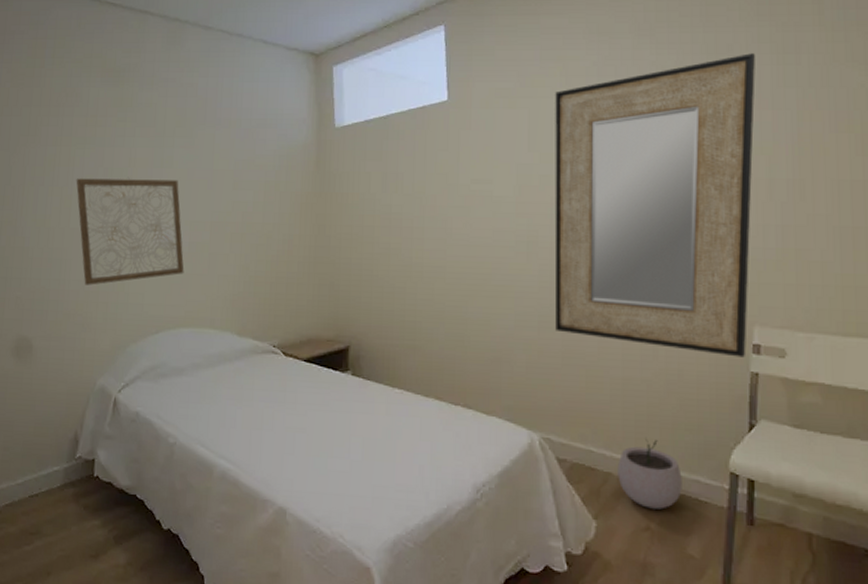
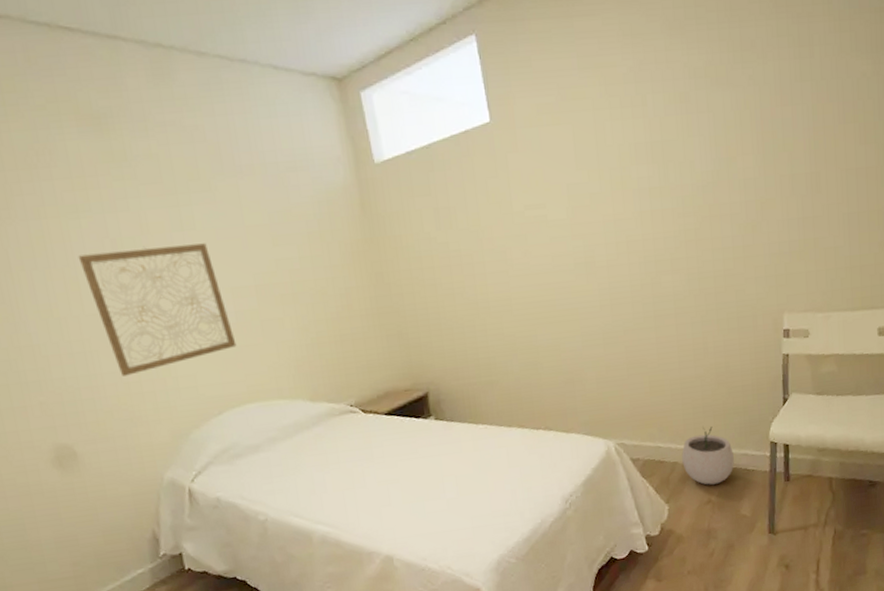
home mirror: present [554,53,755,358] -> none [596,48,779,346]

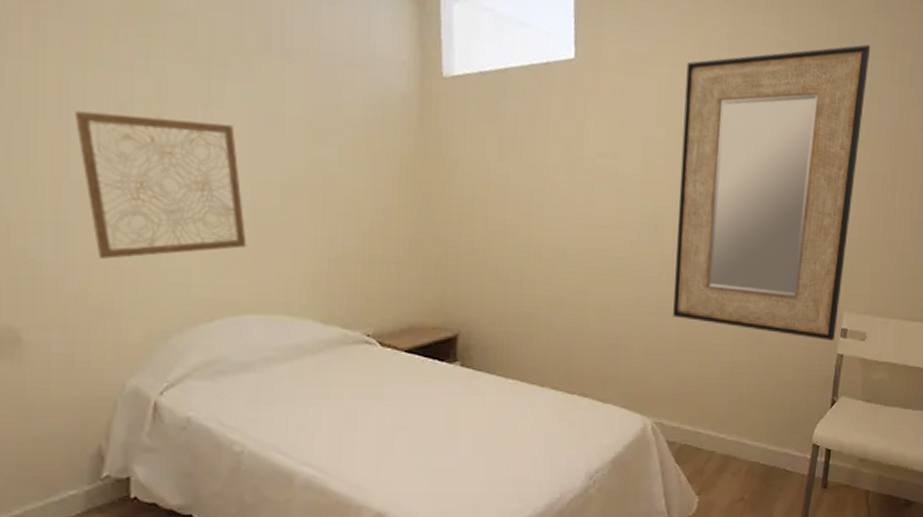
home mirror: none [596,48,779,346] -> present [673,44,870,341]
plant pot: present [682,427,734,485] -> none [720,417,774,481]

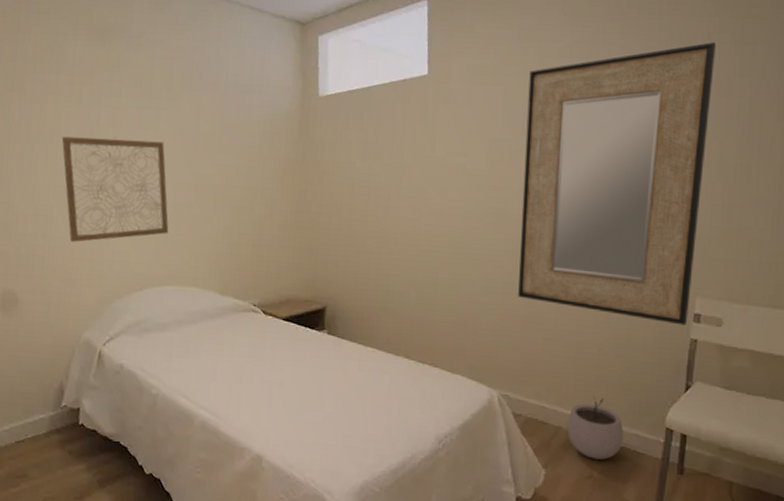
plant pot: none [720,417,774,481] -> present [566,396,624,460]

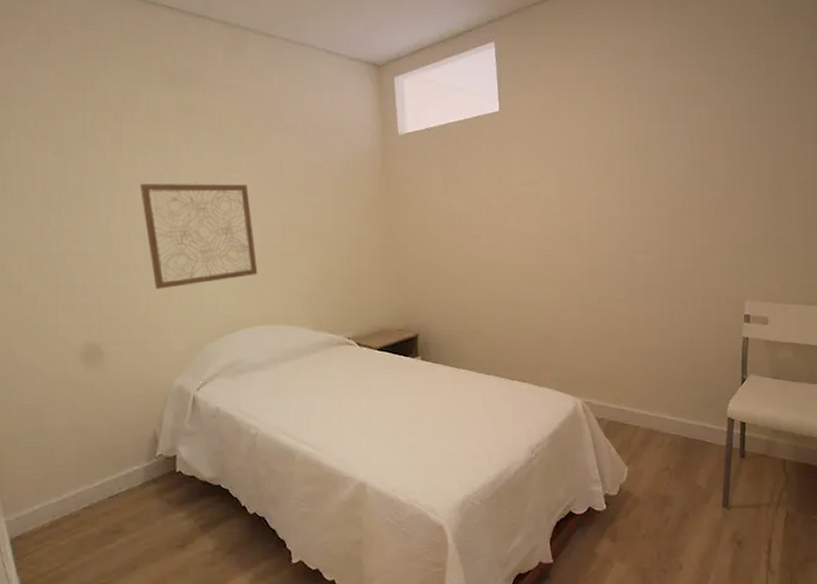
home mirror: present [518,42,716,326] -> none [590,76,747,326]
plant pot: present [566,396,624,460] -> none [644,396,693,452]

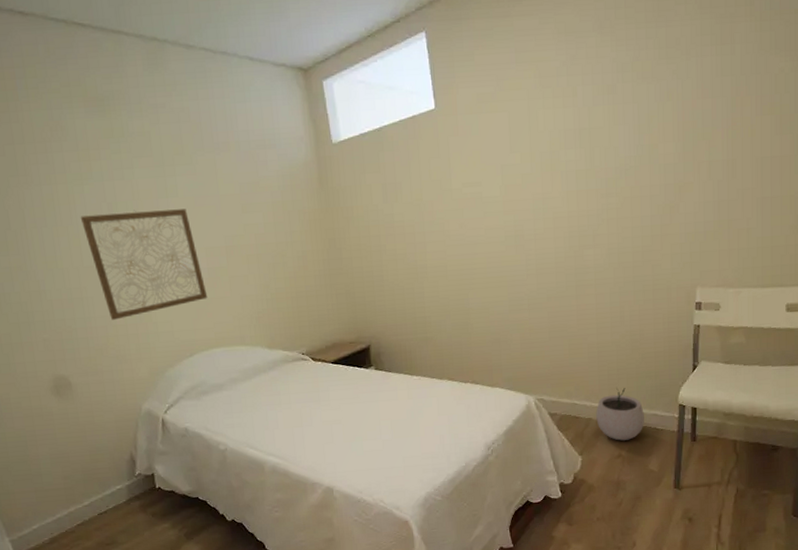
plant pot: none [644,396,693,452] -> present [596,387,644,441]

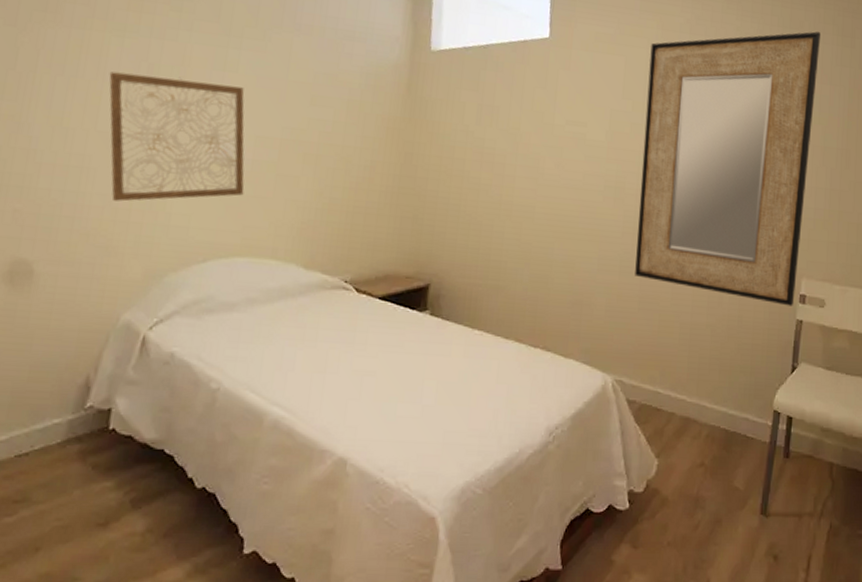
home mirror: none [531,46,699,315] -> present [635,31,820,306]
plant pot: present [596,387,644,441] -> none [680,380,735,446]

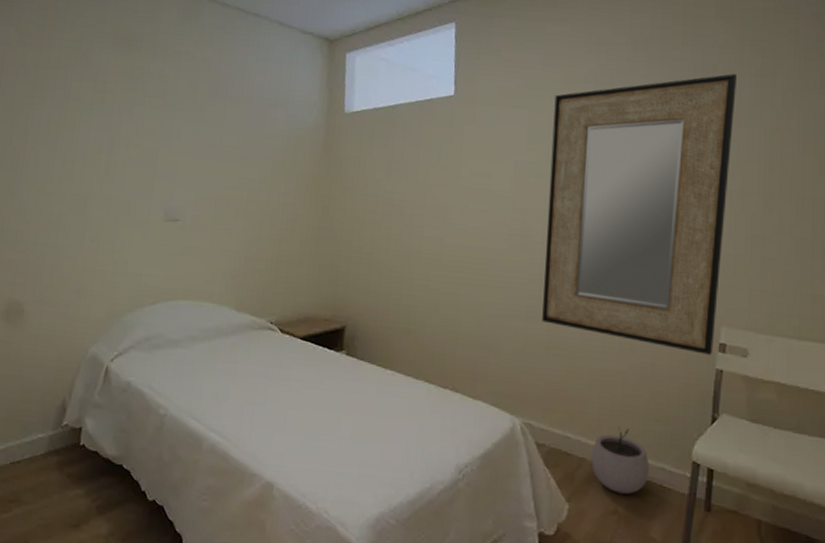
wall art: present [109,72,245,202] -> none [80,144,186,252]
plant pot: none [680,380,735,446] -> present [591,427,649,495]

